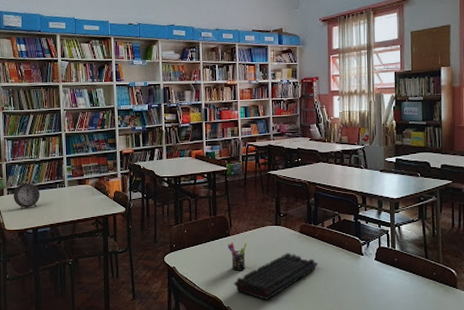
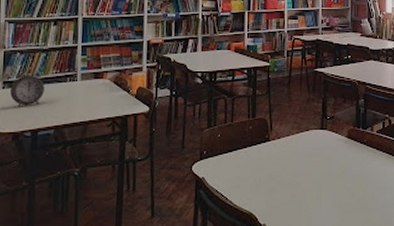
pen holder: present [227,242,247,271] -> none [267,148,288,182]
keyboard: present [234,253,318,300] -> none [272,160,365,215]

